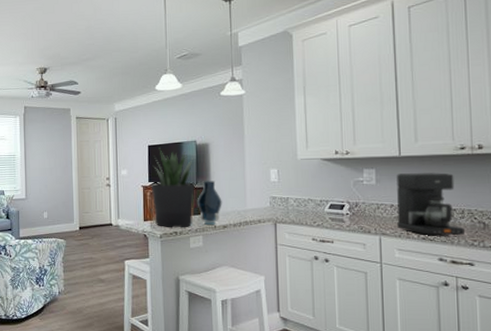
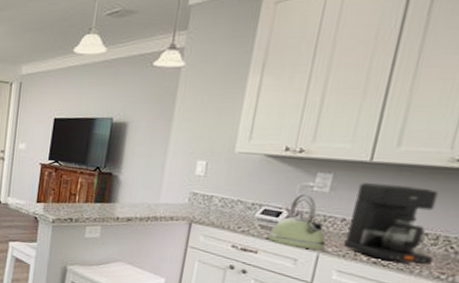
planter: present [151,148,195,228] -> none [49,122,105,215]
vase: present [197,181,222,226] -> none [101,165,132,217]
kettle: none [338,187,385,234] -> present [266,194,327,251]

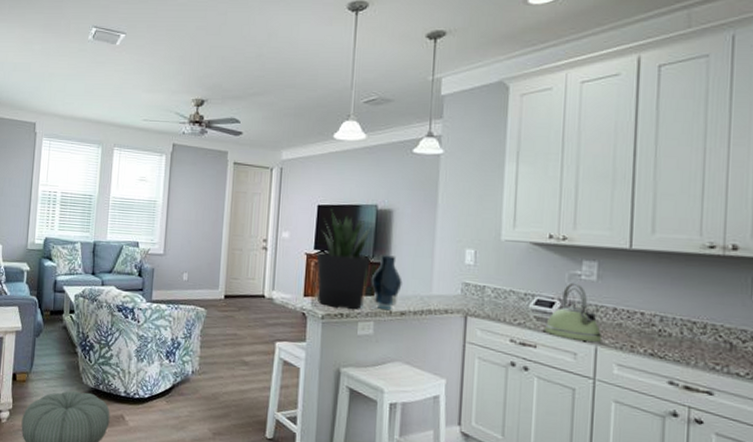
planter: none [49,122,105,215] -> present [316,209,371,310]
vase: none [101,165,132,217] -> present [371,255,403,311]
coffee maker: present [343,183,439,265] -> none [619,270,705,355]

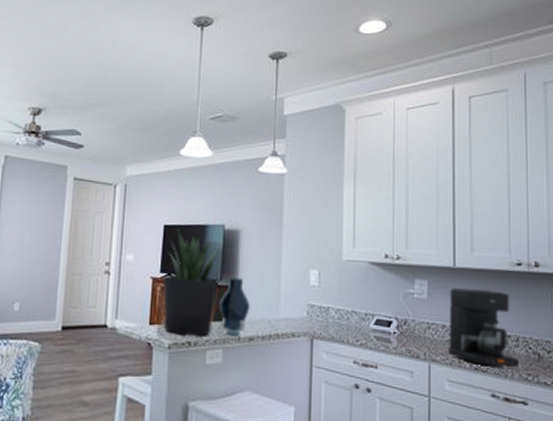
kettle: present [543,282,603,343] -> none [383,301,435,361]
coffee maker: none [619,270,705,355] -> present [449,288,519,367]

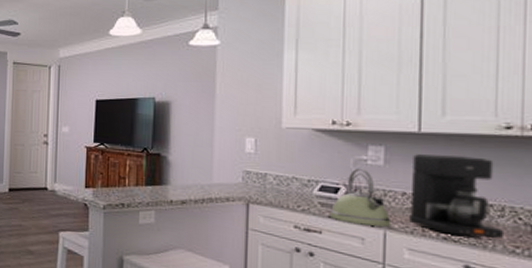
planter: present [162,229,219,338] -> none [96,103,150,200]
vase: present [219,277,250,337] -> none [150,146,182,200]
kettle: none [383,301,435,361] -> present [329,168,392,228]

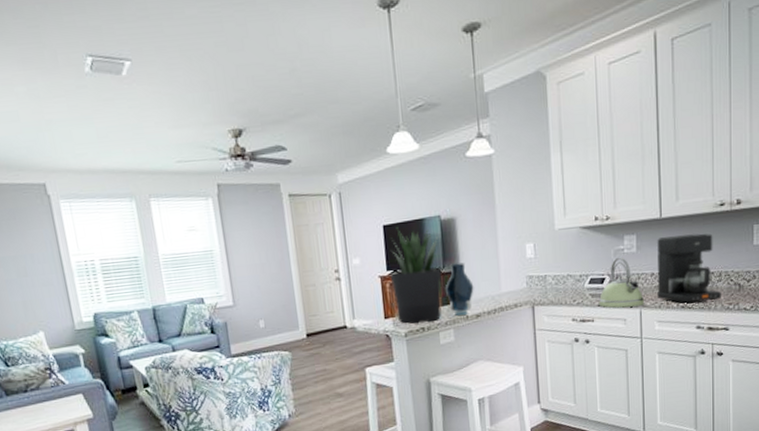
planter: none [96,103,150,200] -> present [390,227,442,324]
vase: none [150,146,182,200] -> present [445,262,474,316]

